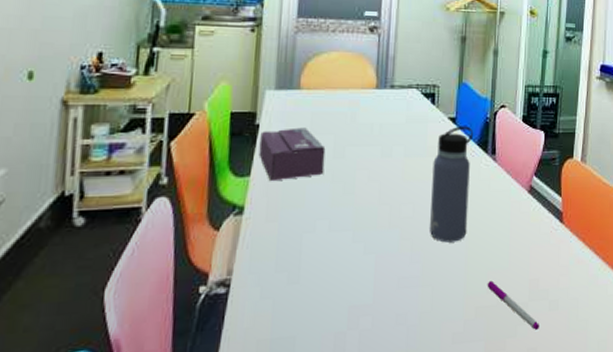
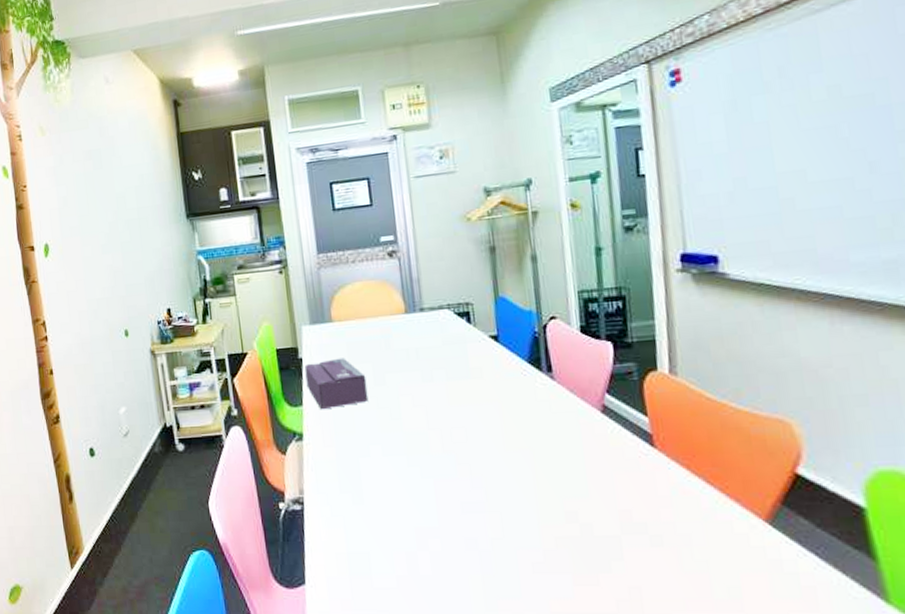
water bottle: present [430,126,474,243] -> none [479,343,531,468]
pen: present [488,280,539,330] -> none [566,509,641,567]

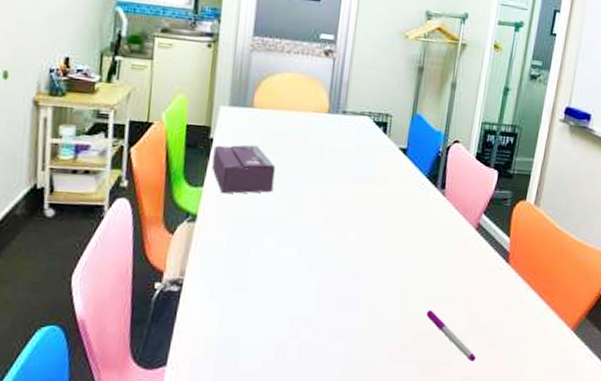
pen: none [566,509,641,567] -> present [427,310,476,361]

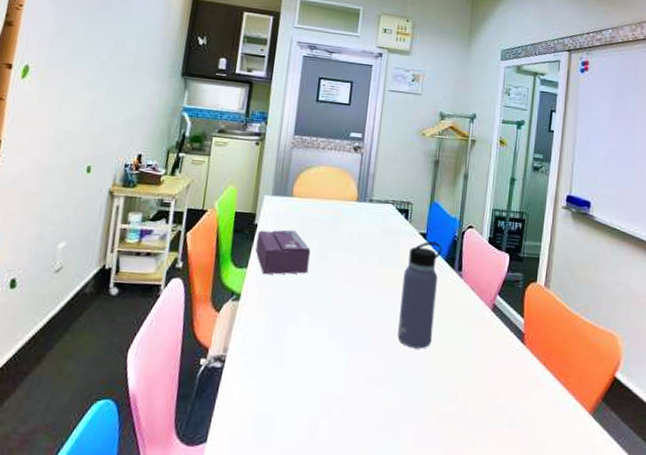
water bottle: none [373,157,424,270] -> present [398,241,442,349]
pen: present [427,310,476,361] -> none [449,390,497,445]

